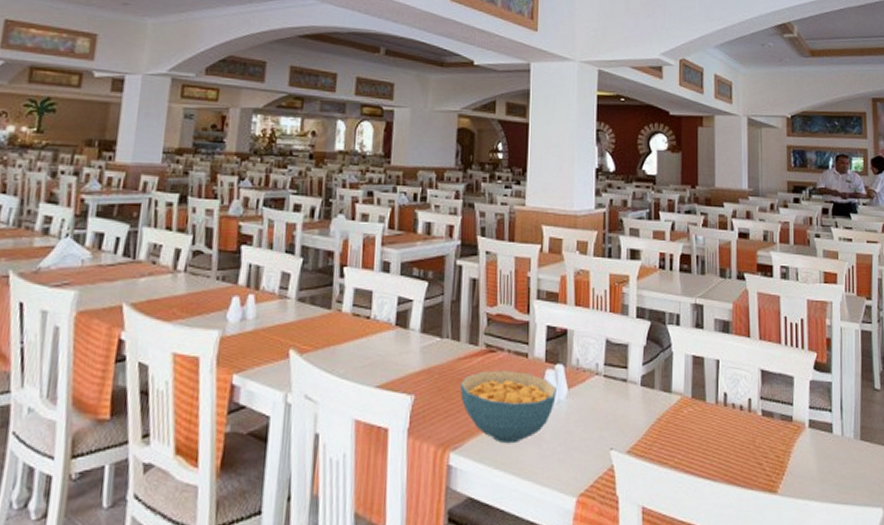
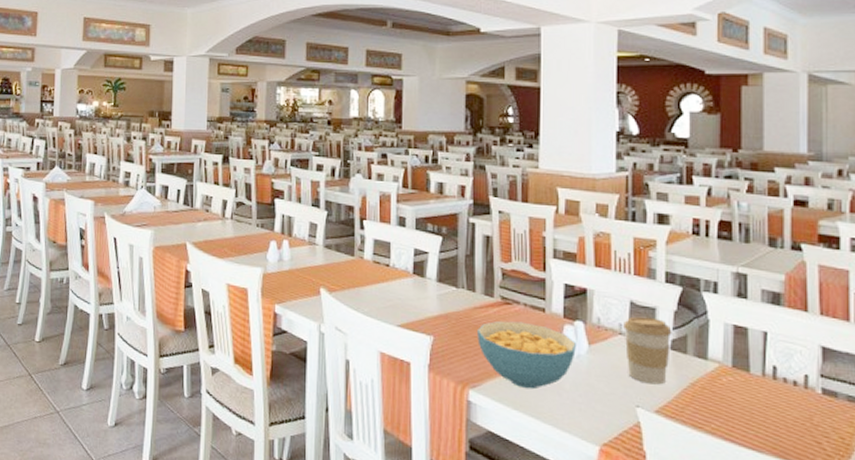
coffee cup: none [600,354,642,424] -> present [624,316,672,385]

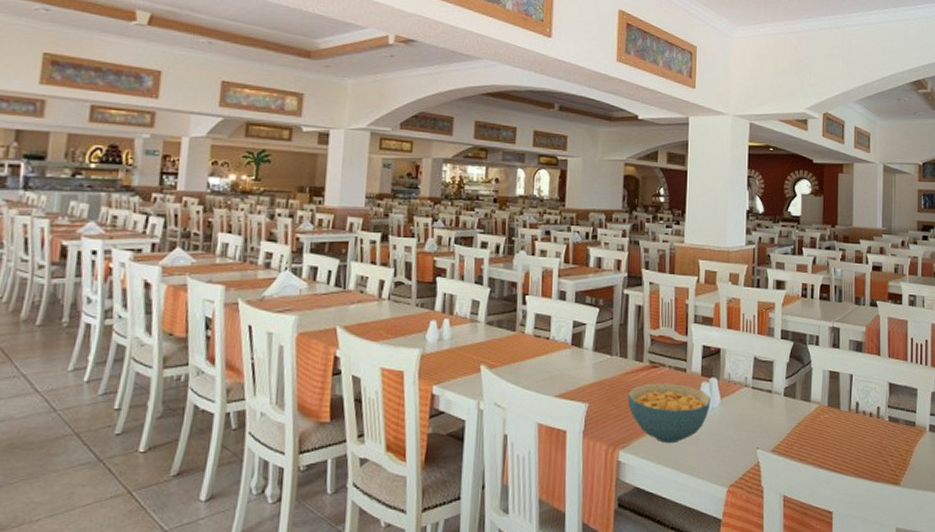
coffee cup: present [624,316,672,385] -> none [749,370,785,428]

